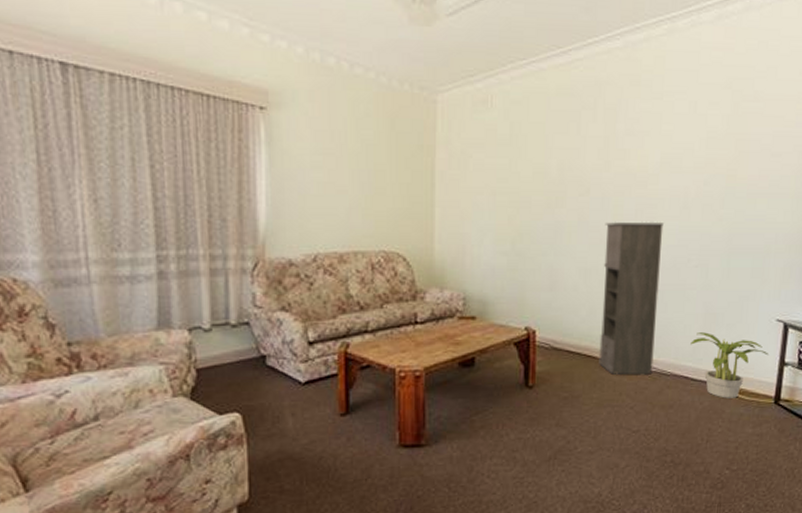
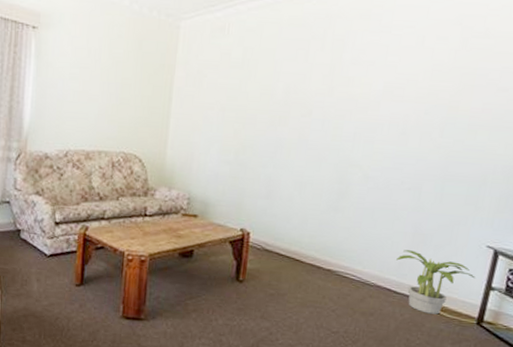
storage cabinet: present [599,221,664,376] -> none [306,141,381,283]

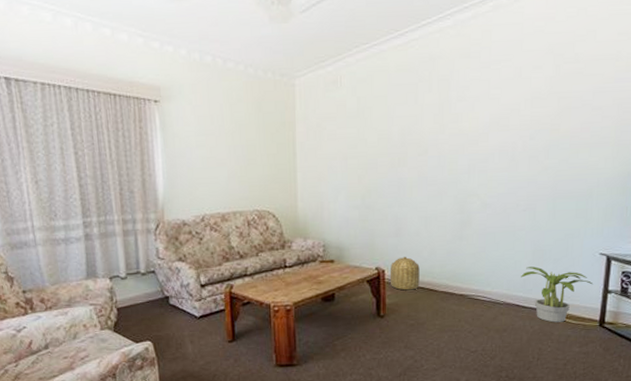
basket: none [254,221,288,258] -> present [389,256,420,291]

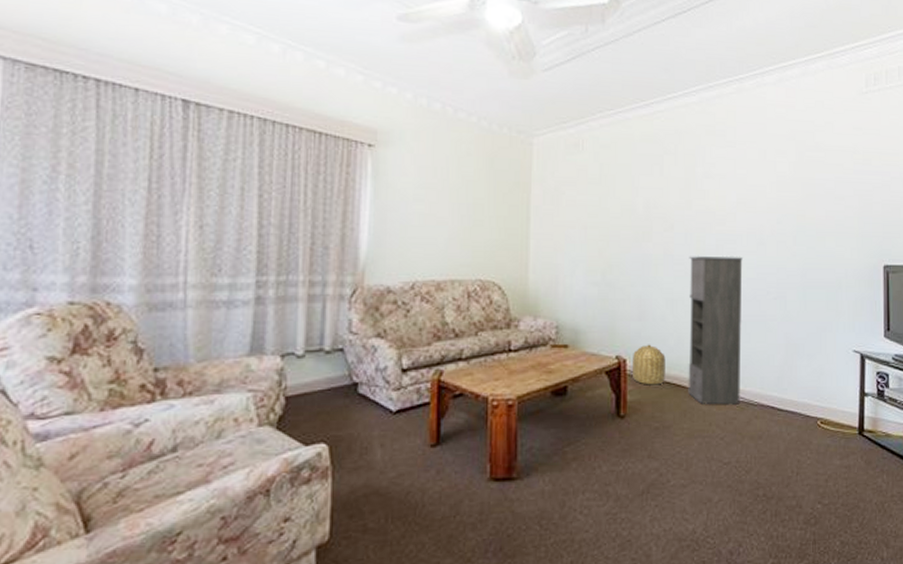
storage cabinet: none [440,173,494,305] -> present [688,255,743,405]
potted plant: present [521,266,593,323] -> none [775,362,849,429]

